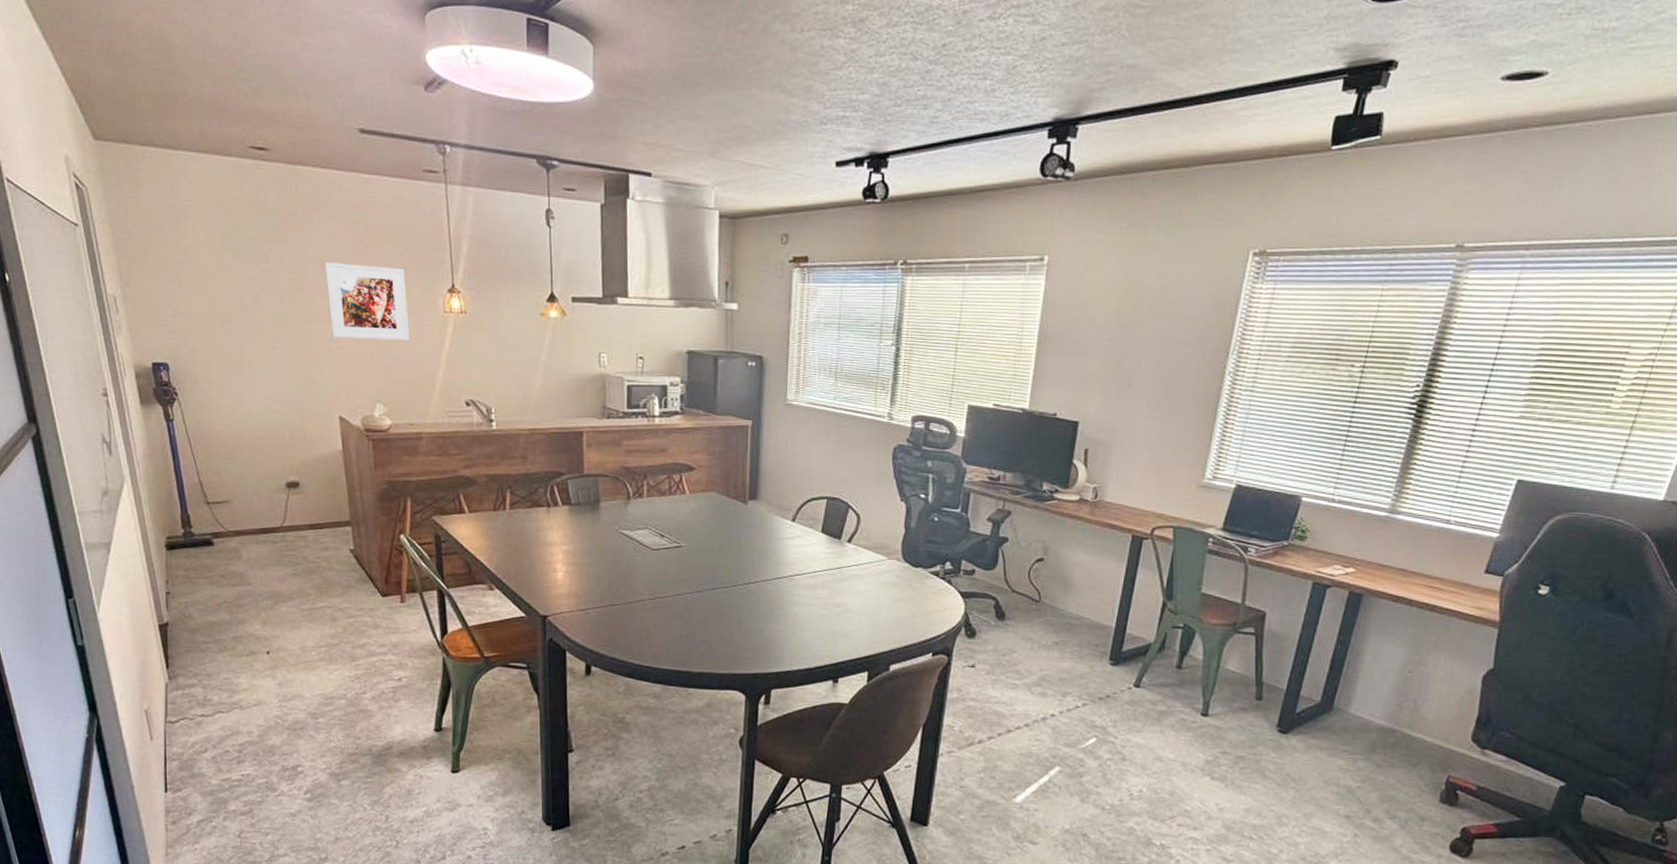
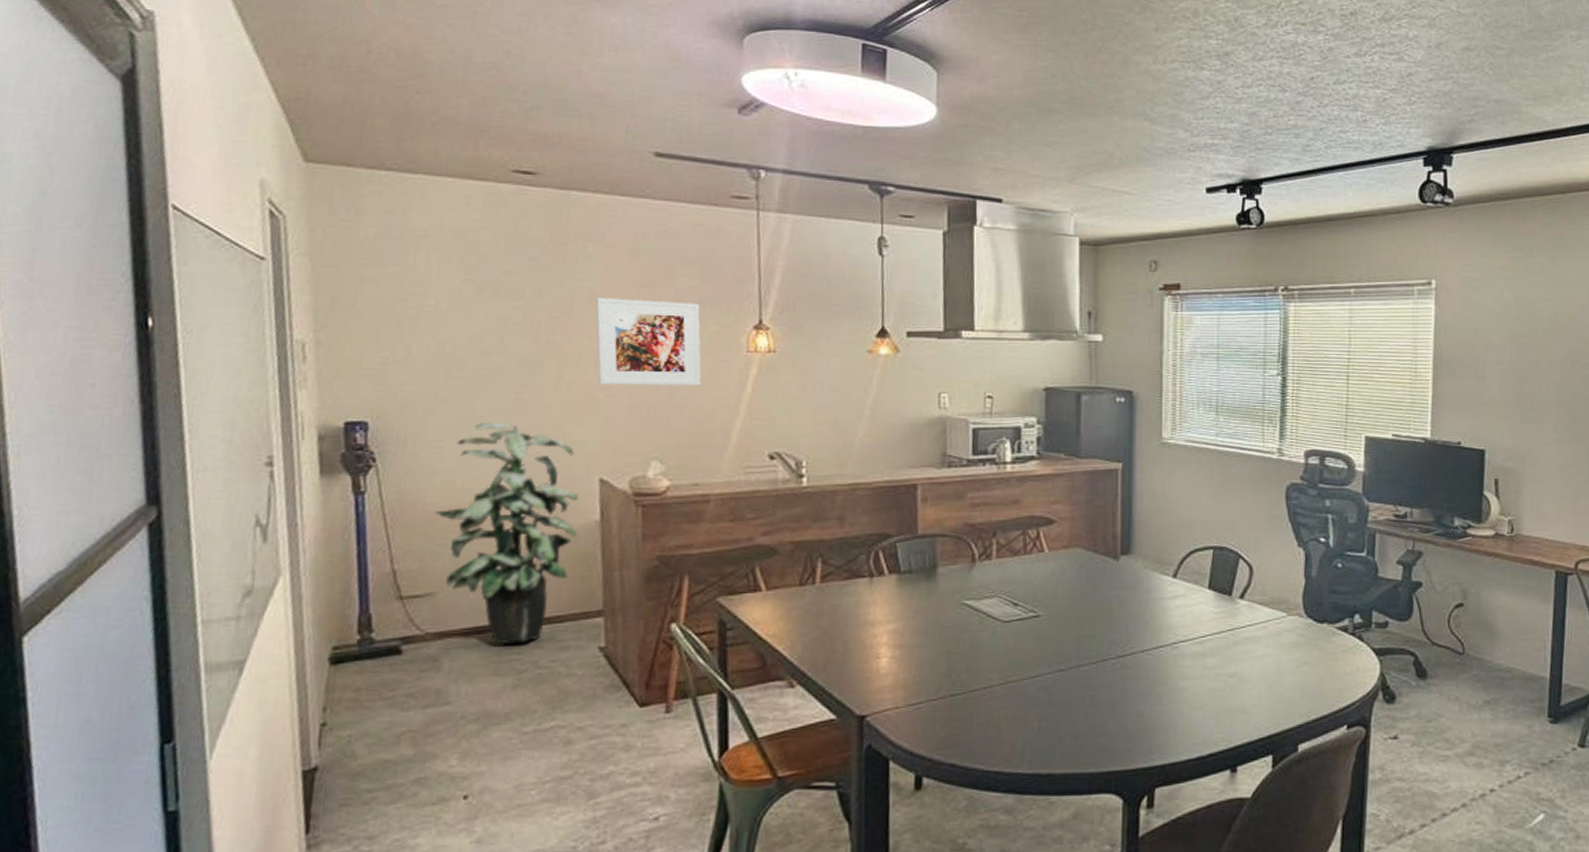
indoor plant: none [223,366,326,543] -> present [433,421,578,644]

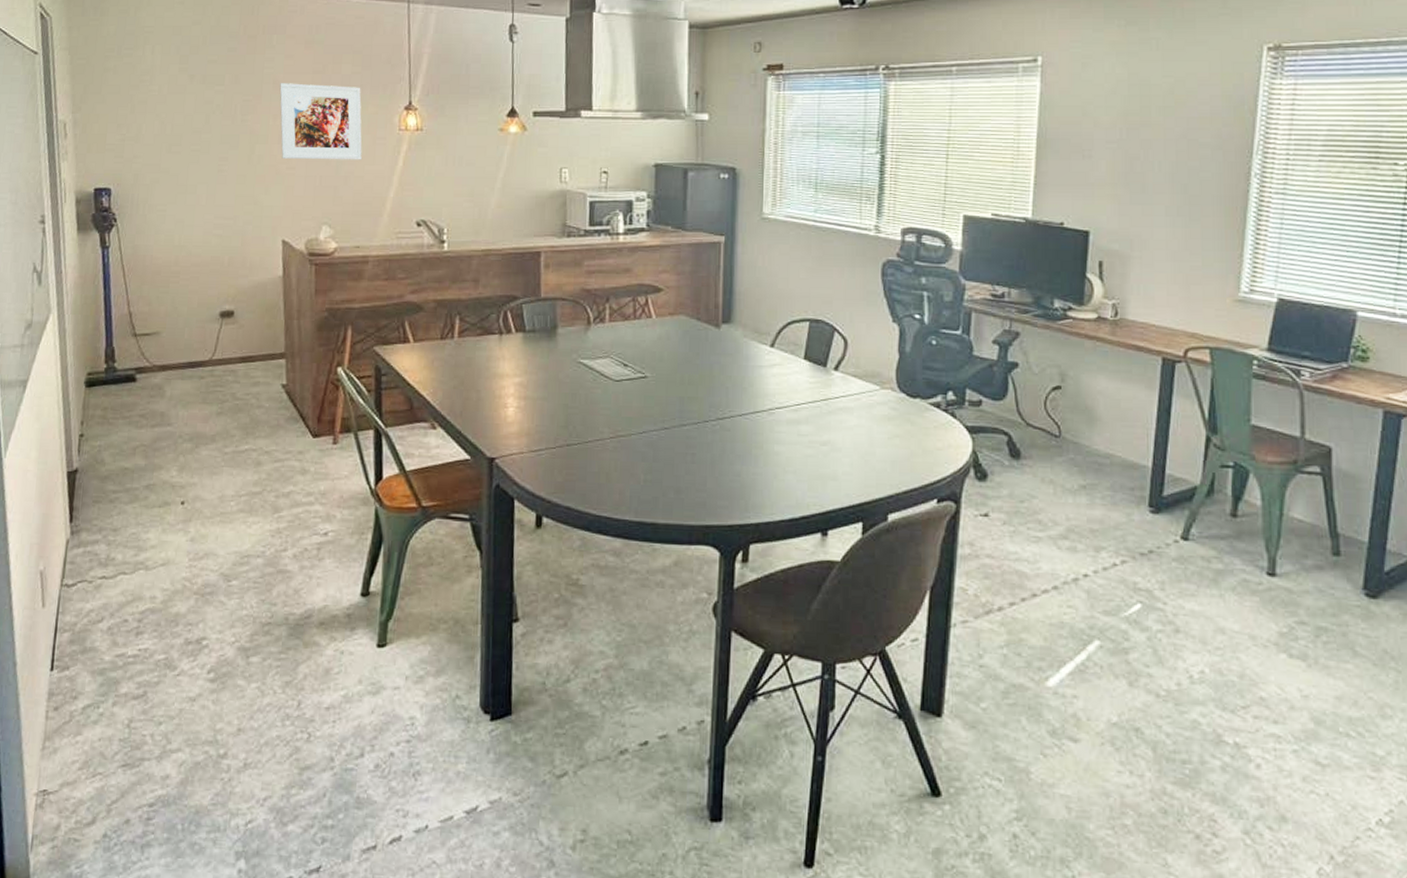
indoor plant: present [433,421,578,644] -> none [158,189,266,378]

